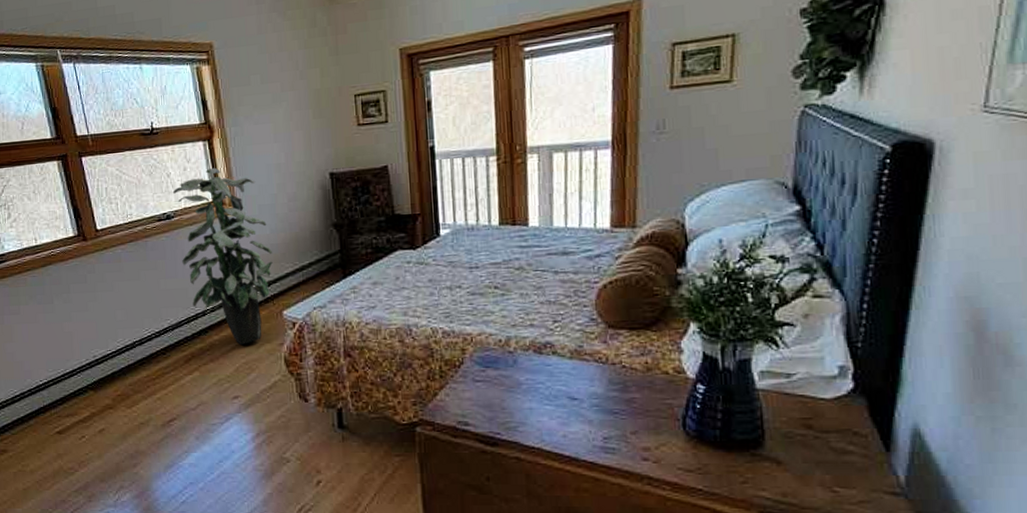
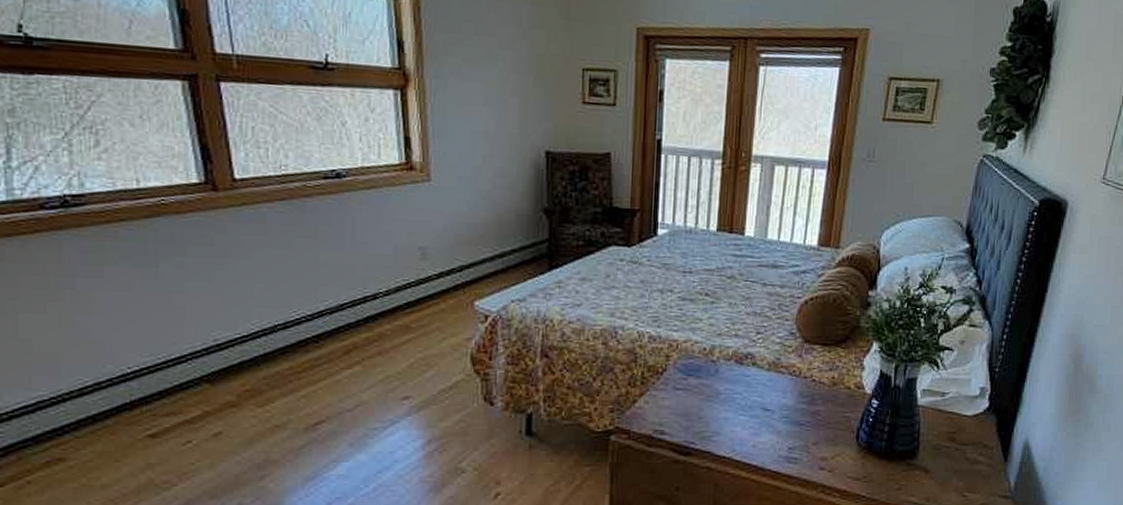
indoor plant: present [172,167,273,344] -> none [347,123,468,337]

